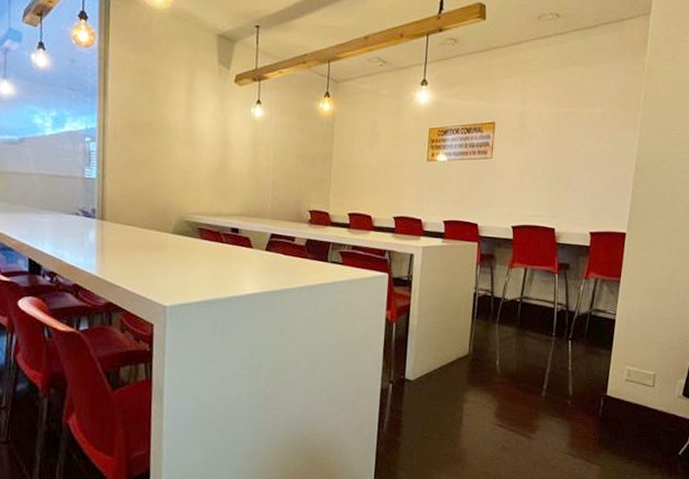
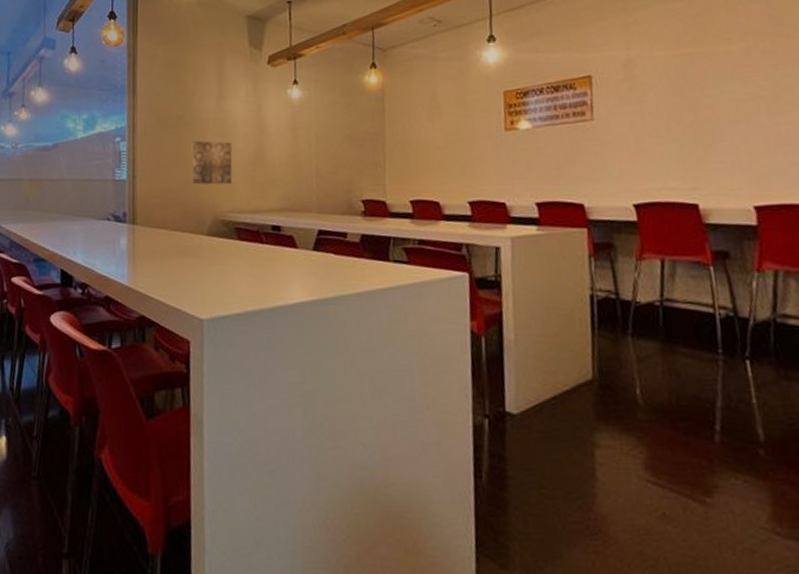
wall art: none [160,147,198,189] -> present [191,140,233,185]

